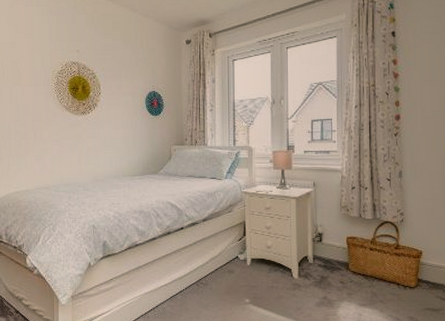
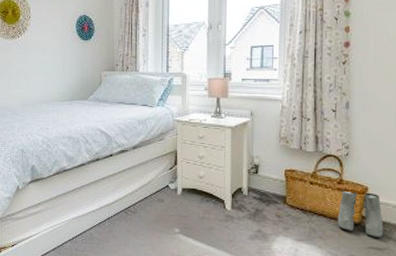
boots: none [396,253,438,300] -> present [337,188,384,238]

